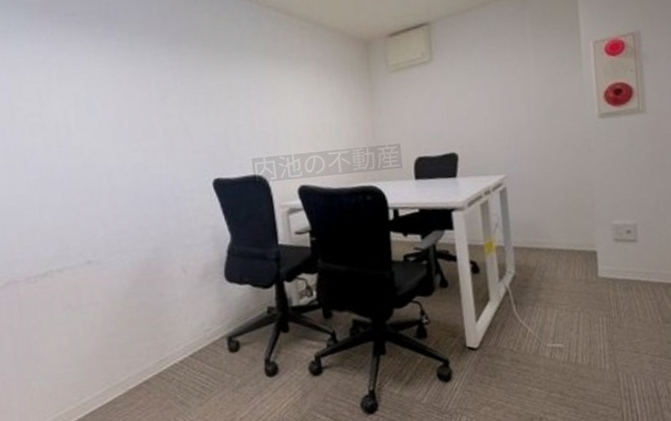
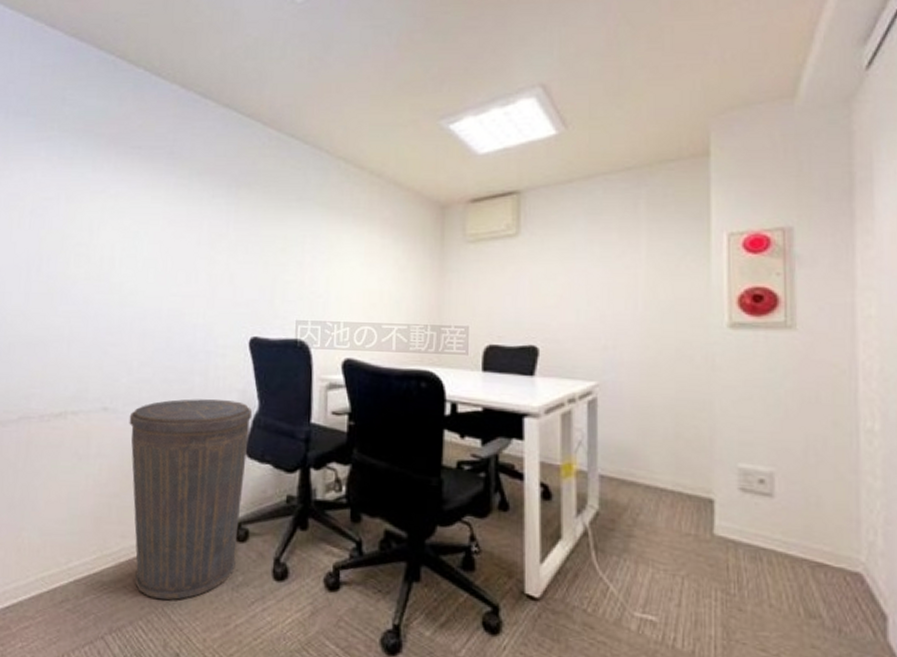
trash can: none [113,236,232,412] -> present [129,399,253,600]

